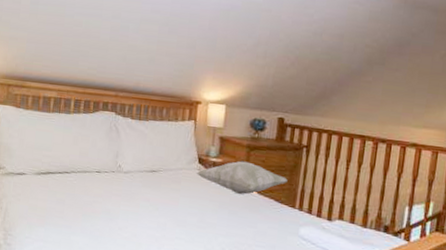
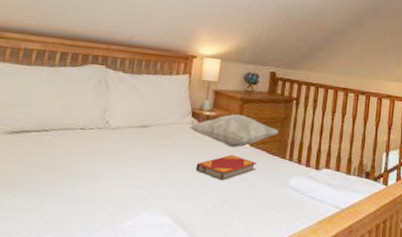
hardback book: none [204,201,266,227] -> present [195,154,258,181]

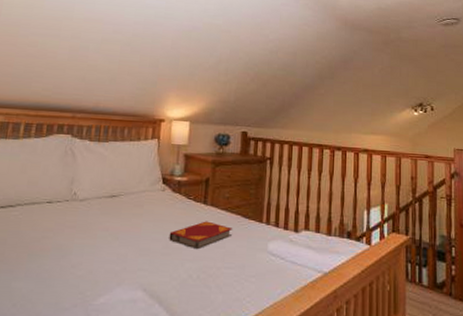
decorative pillow: present [189,114,279,147] -> none [160,177,254,213]

